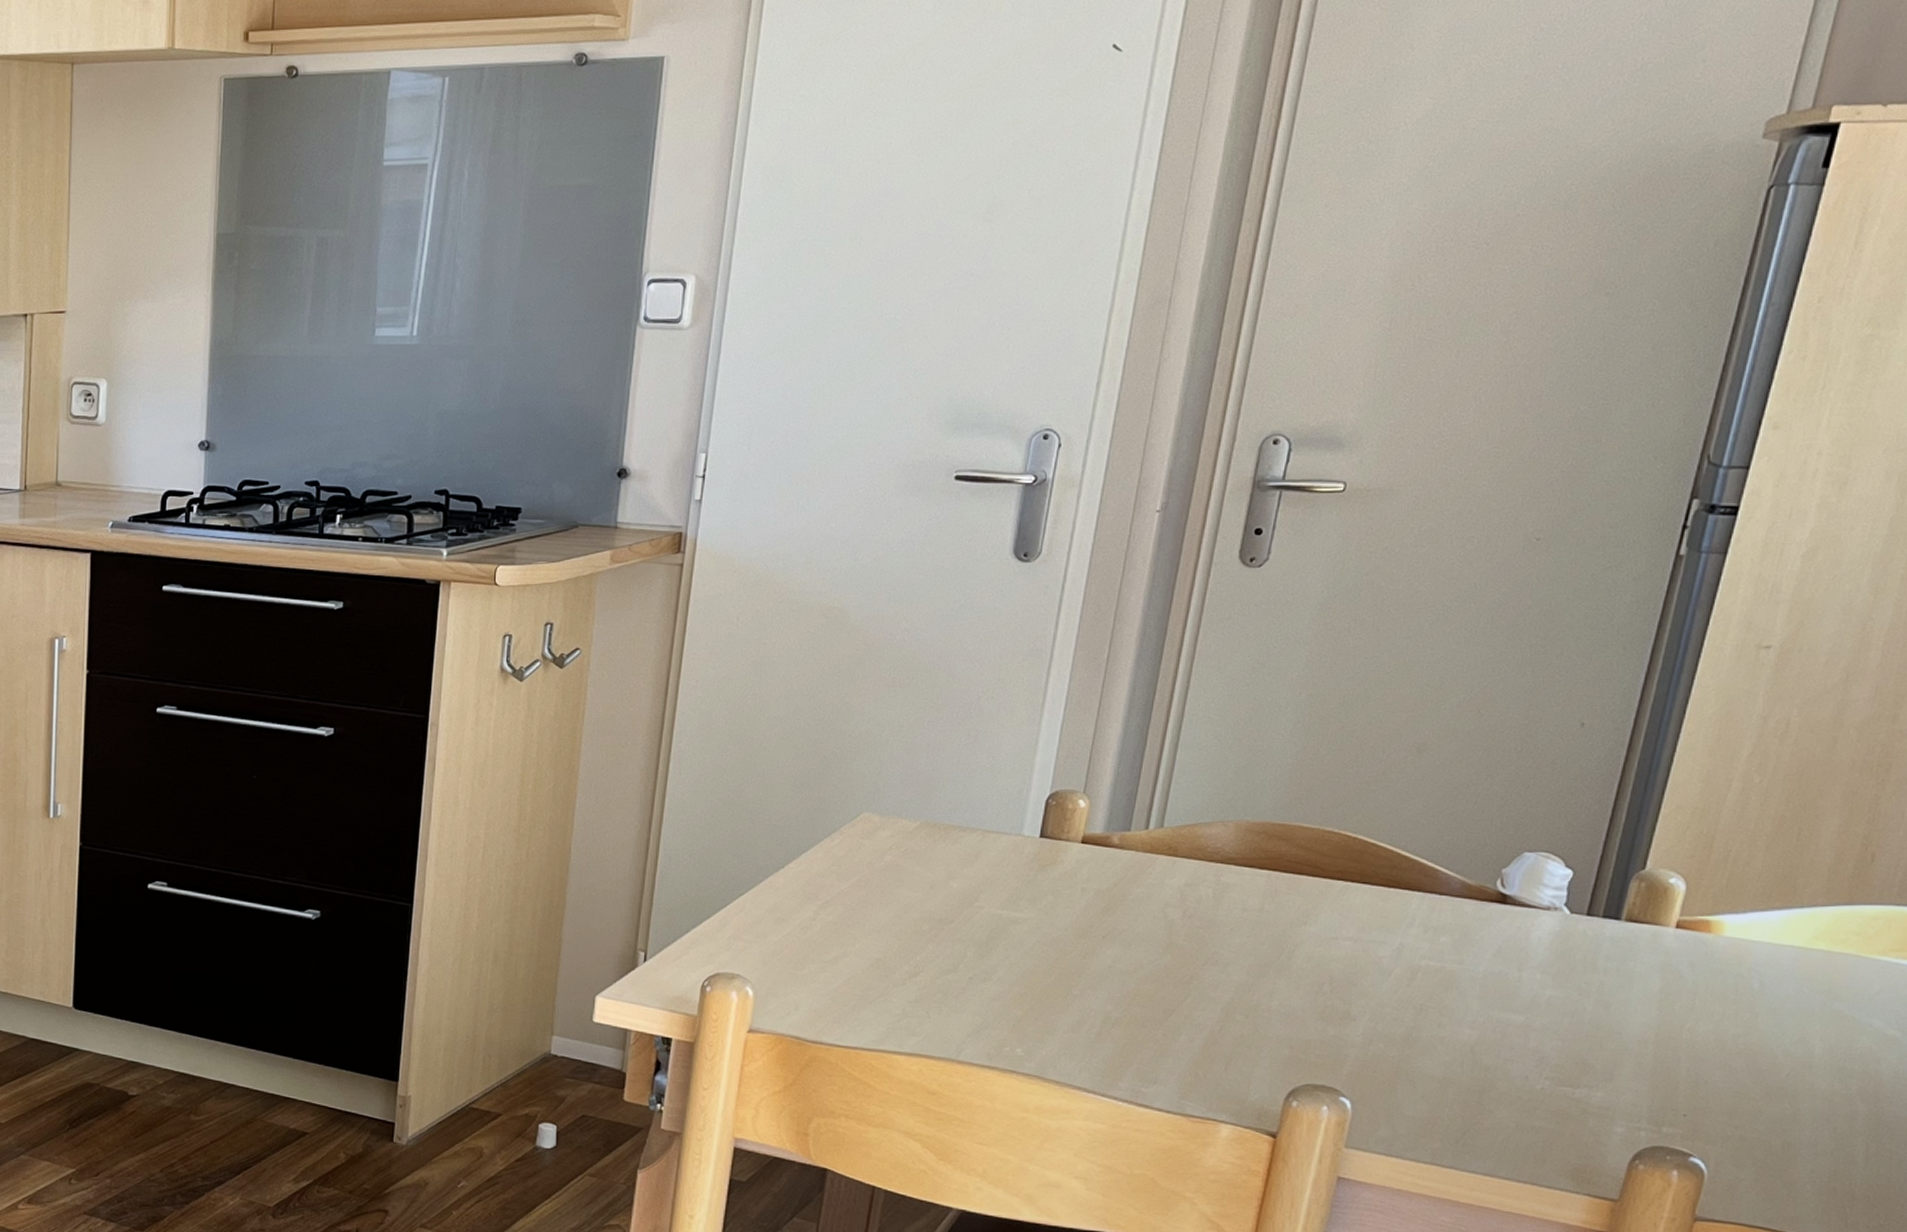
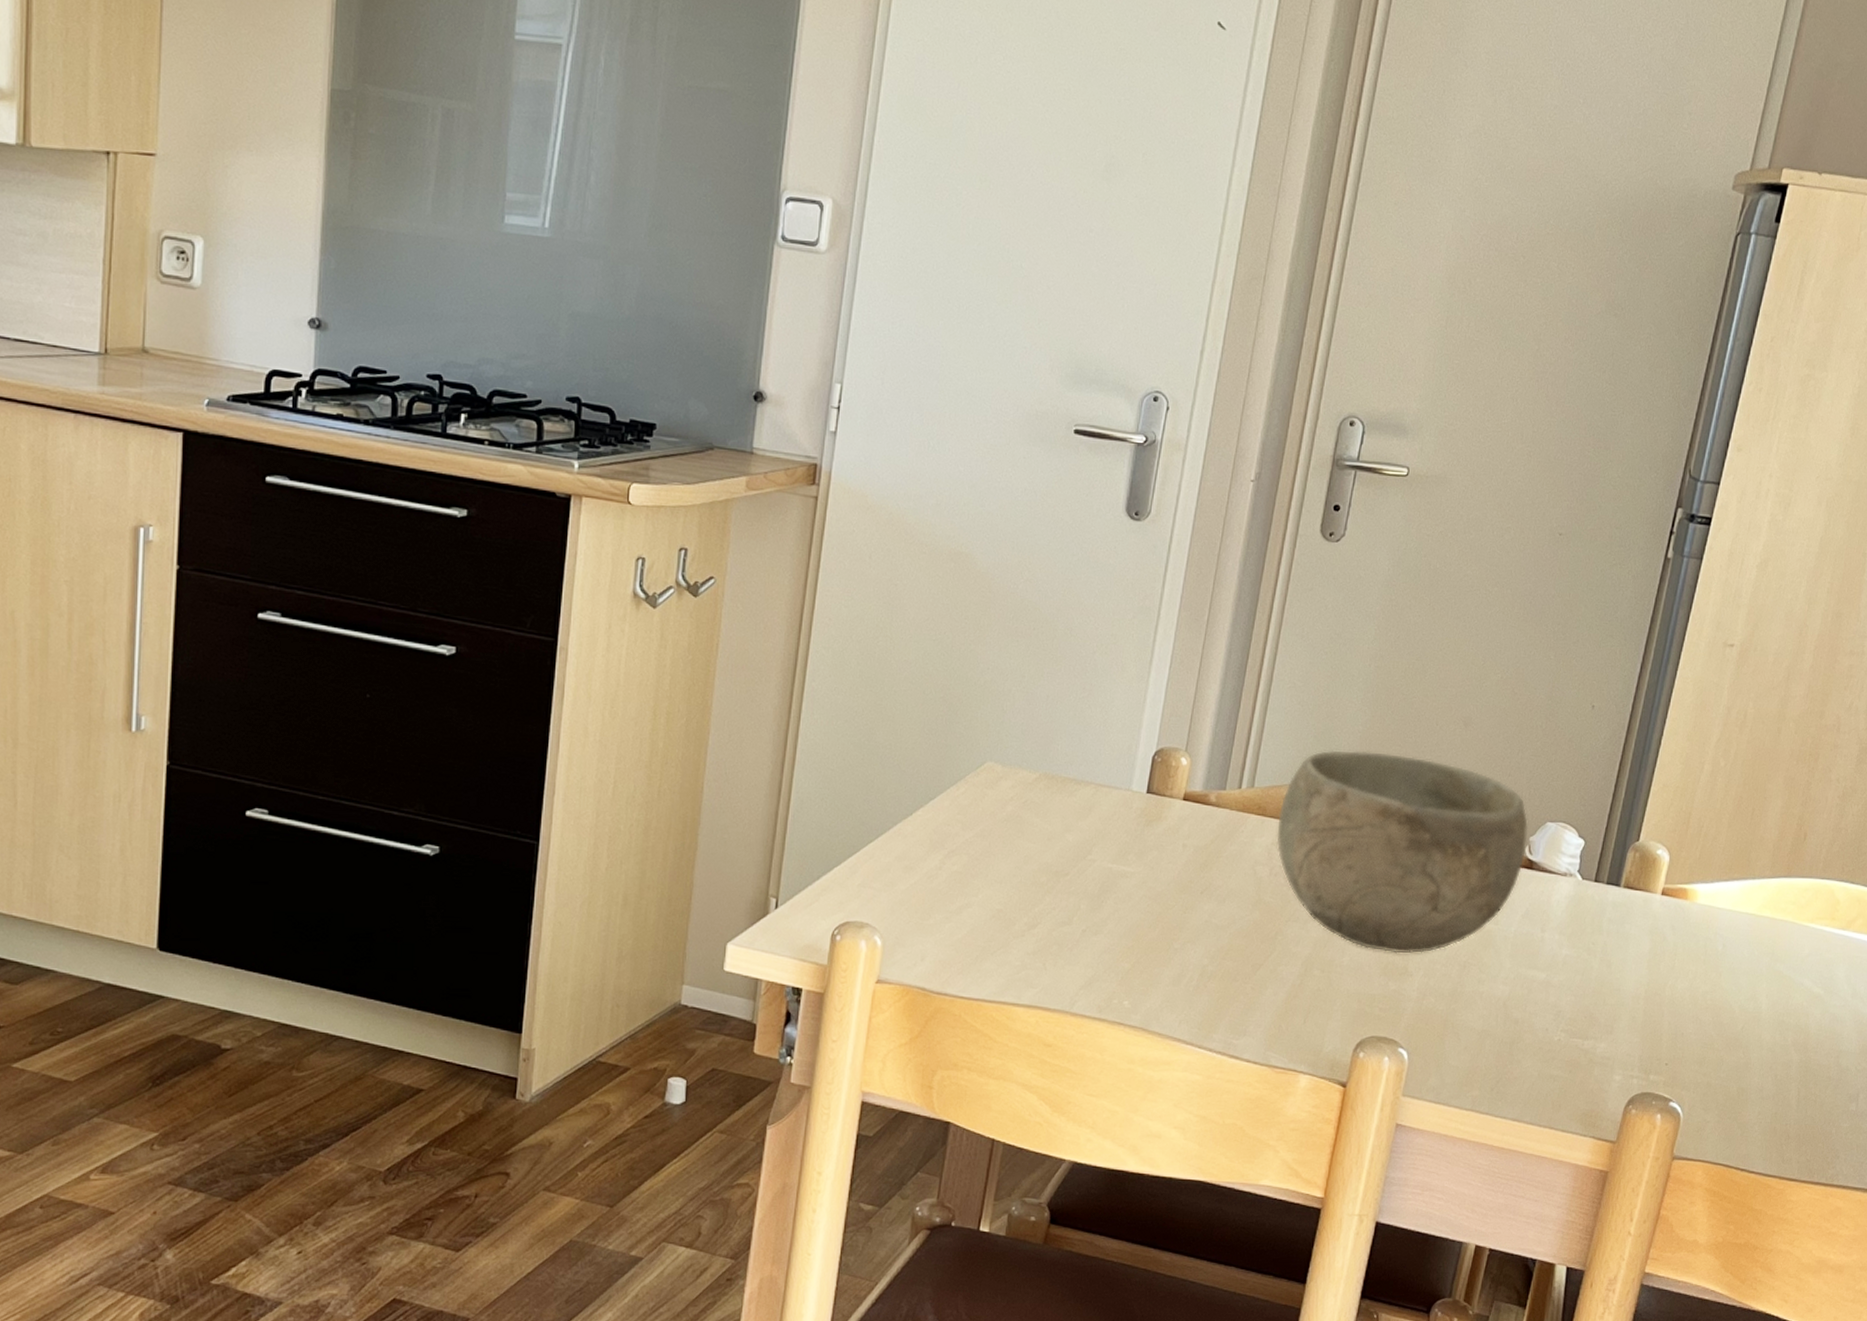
bowl: none [1190,785,1500,997] -> present [1276,750,1528,954]

